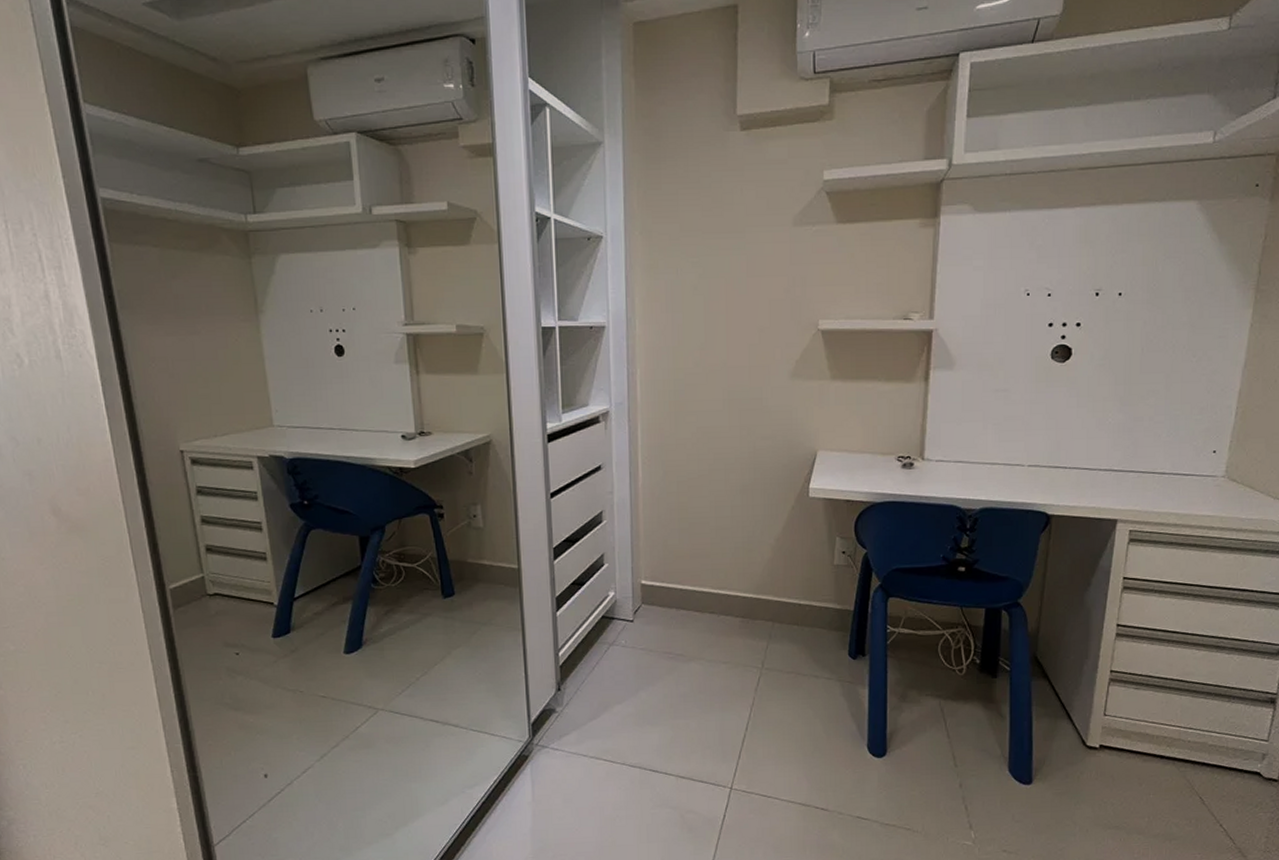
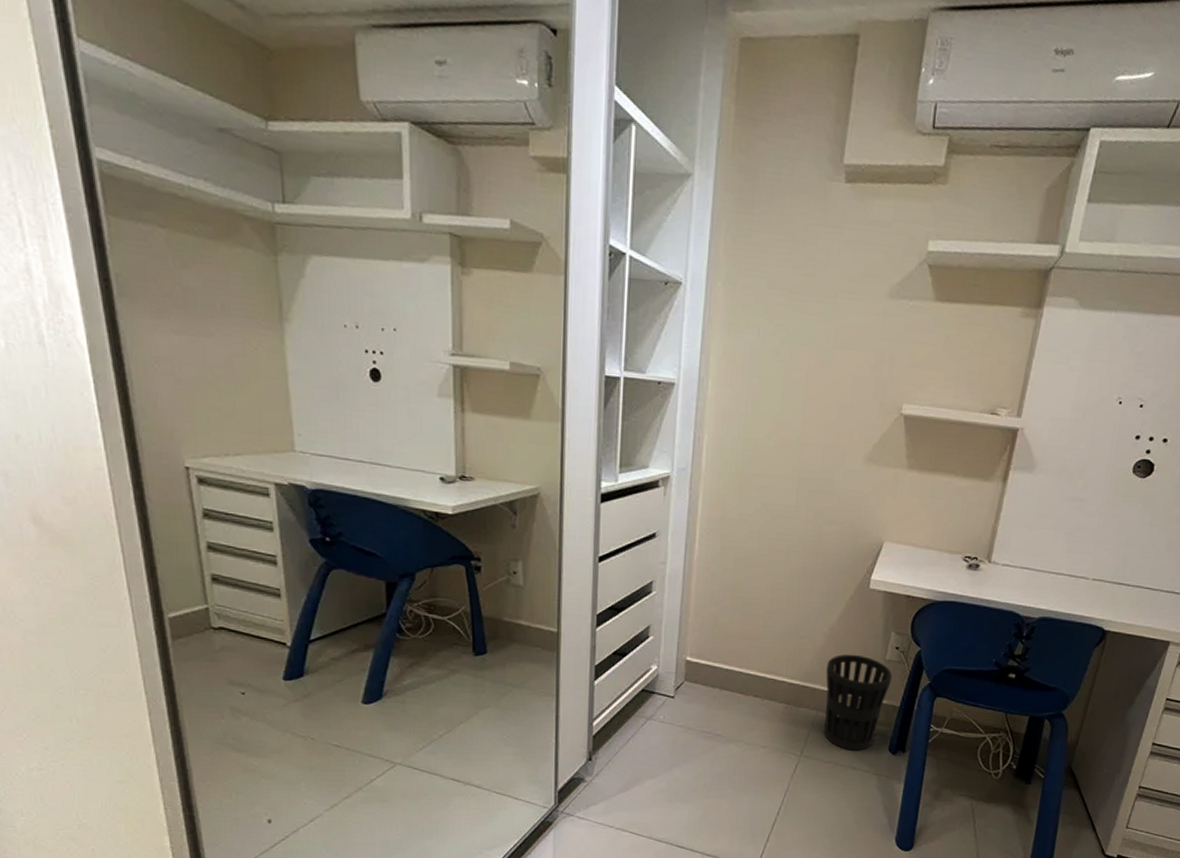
wastebasket: none [777,562,842,659] -> present [824,654,893,751]

